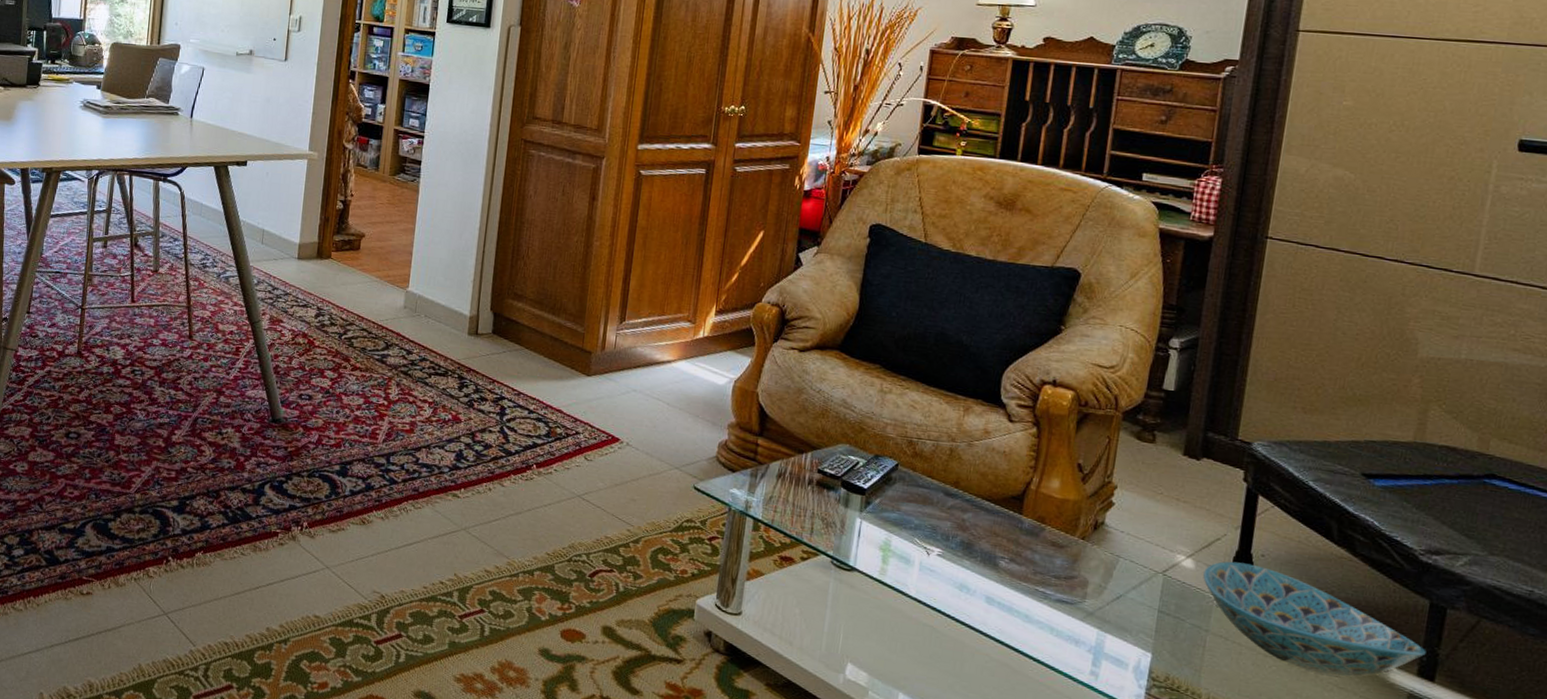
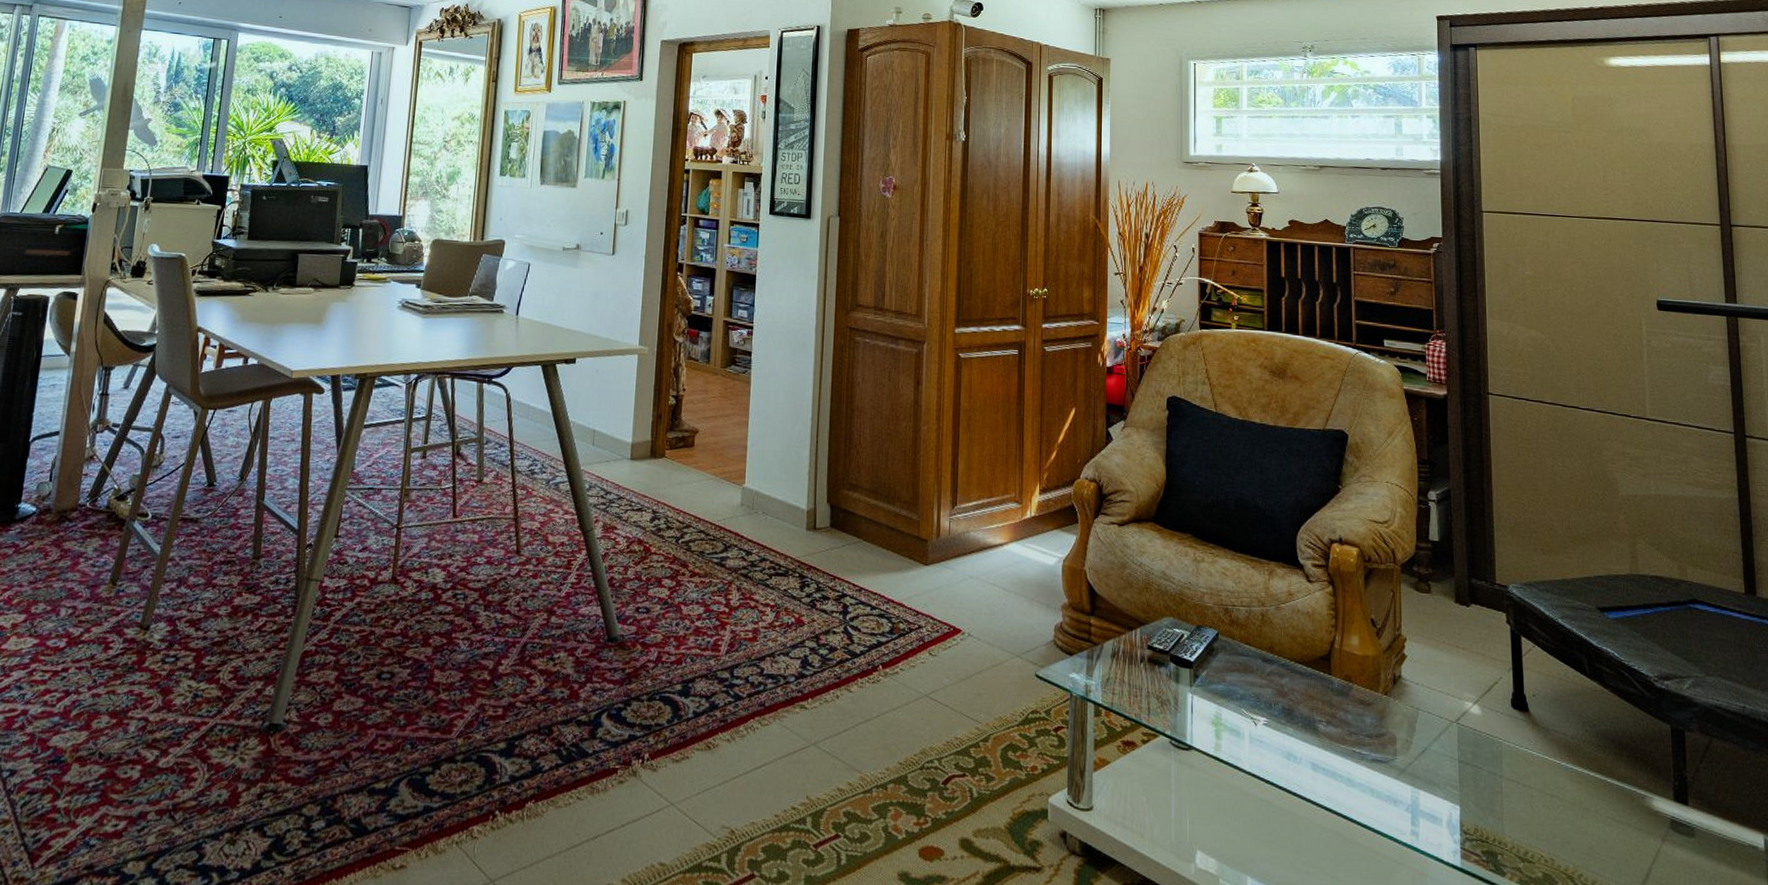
bowl: present [1203,561,1426,677] -> none [1490,704,1677,810]

